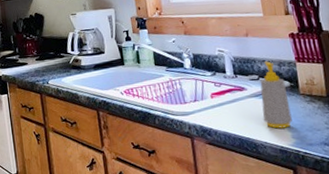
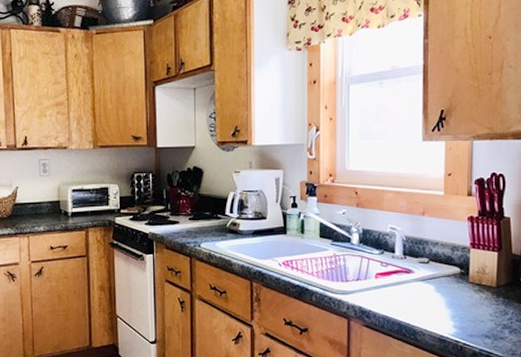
soap bottle: present [260,61,292,129] -> none [426,244,457,317]

